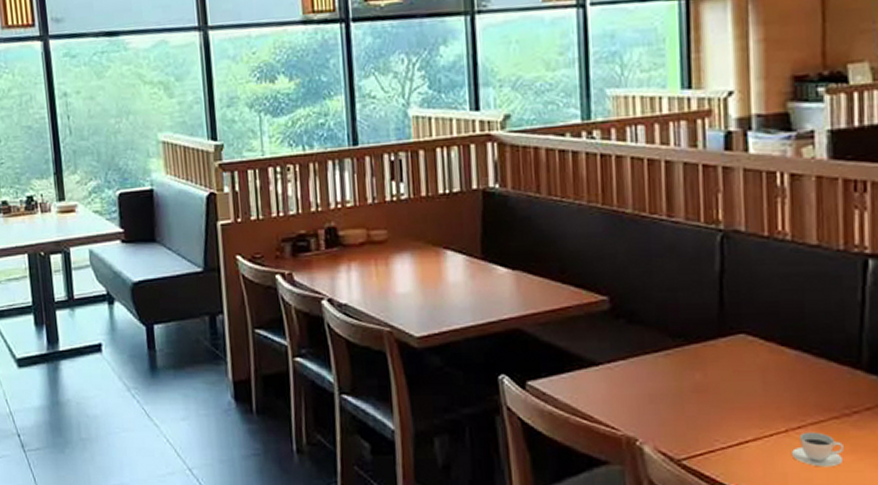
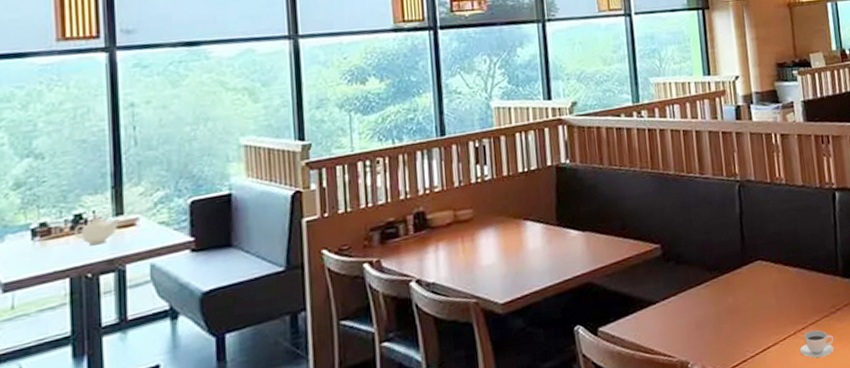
teapot: none [27,200,62,227] -> present [73,216,119,246]

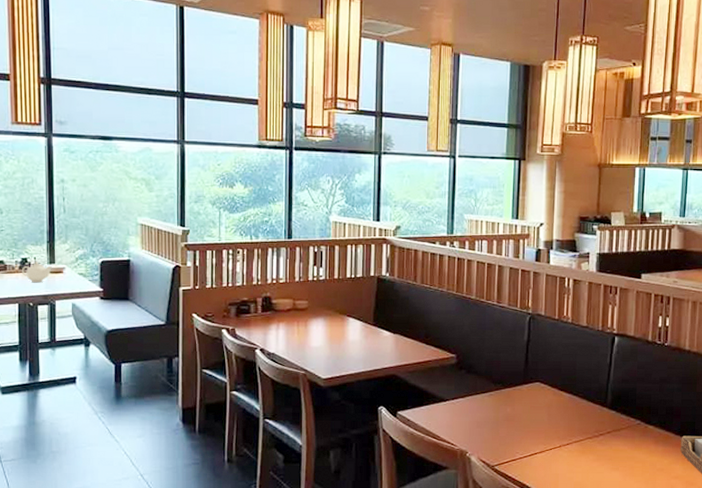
teacup: present [800,330,835,358] -> none [562,447,593,470]

